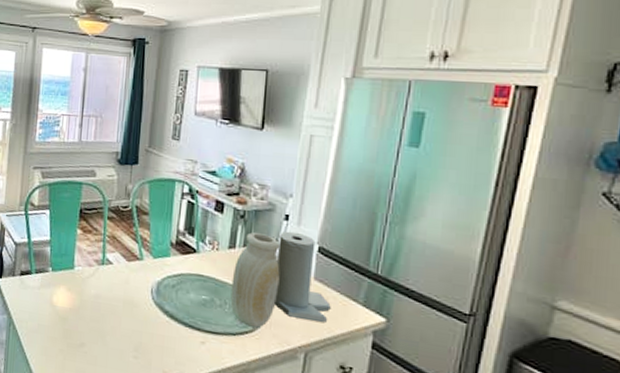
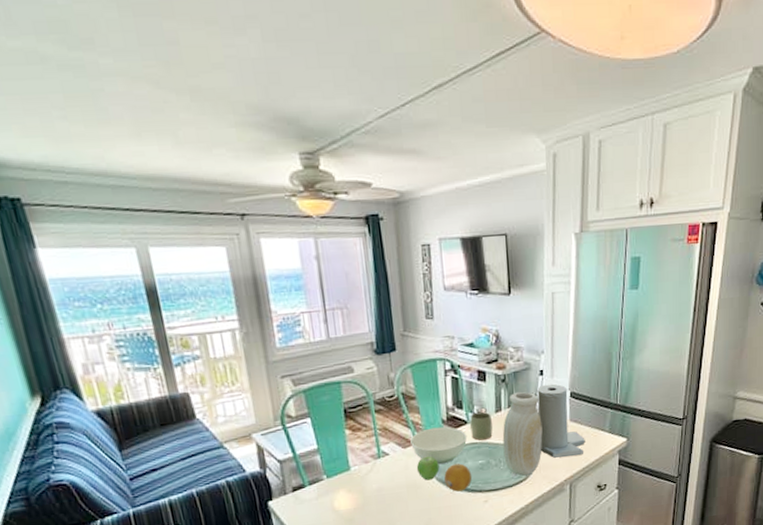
bowl: none [135,247,194,289] -> present [410,426,468,465]
fruit: none [136,275,160,302] -> present [416,456,440,481]
fruit: none [162,291,193,324] -> present [444,463,472,492]
mug: none [198,243,224,275] -> present [470,411,493,441]

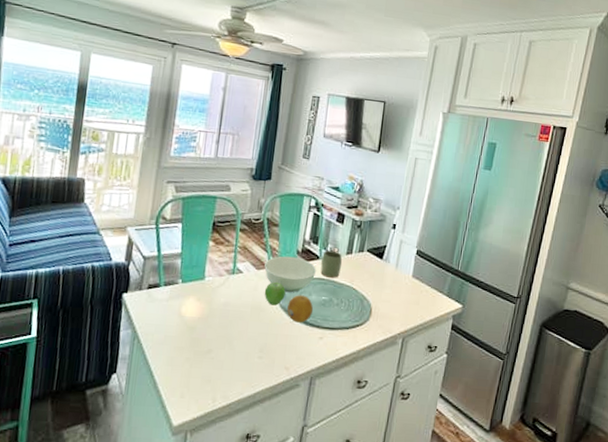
vase: present [502,391,543,476] -> none [346,239,388,321]
paper towel: present [537,384,585,458] -> none [381,238,424,312]

